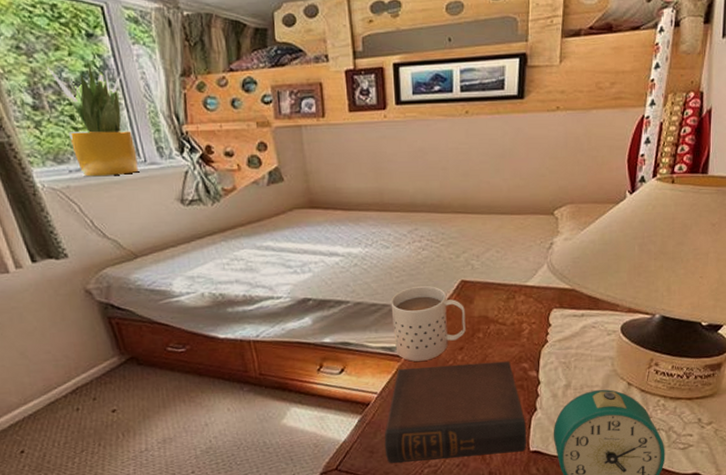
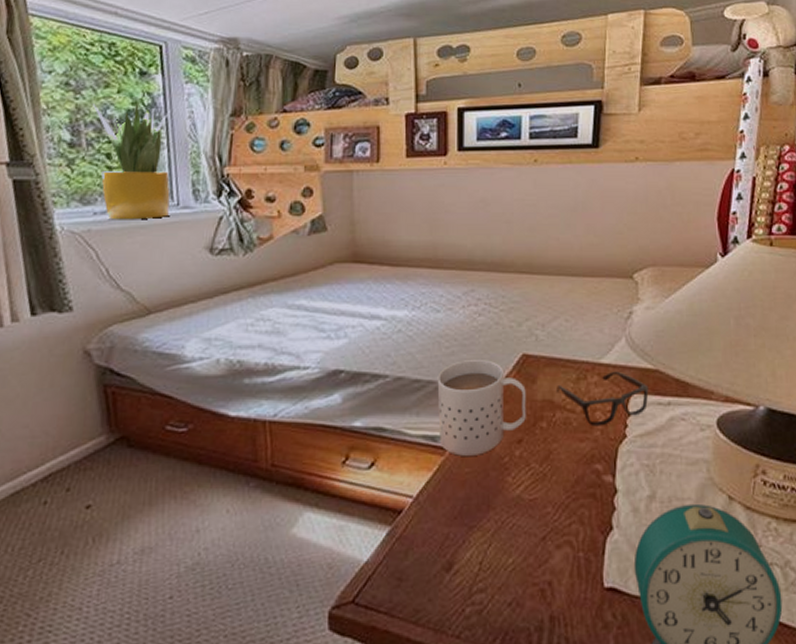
book: present [384,361,526,463] -> none [417,460,599,598]
eyeglasses: none [489,291,566,335] -> present [555,371,649,427]

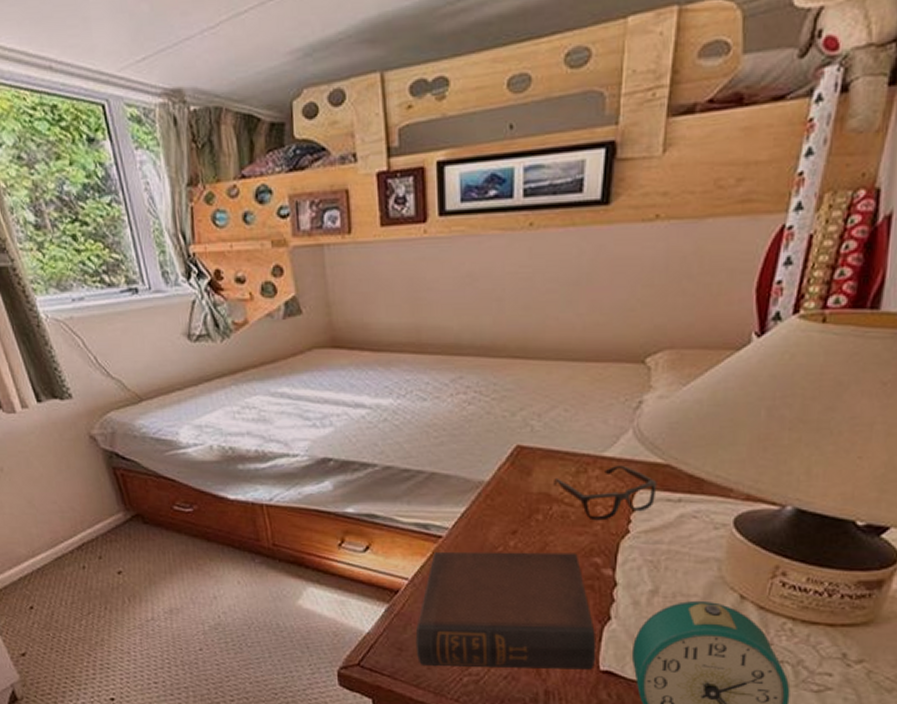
planter: present [91,102,171,220] -> none [47,175,144,307]
book: none [417,460,599,598] -> present [415,551,595,670]
mug: present [437,358,527,457] -> none [427,449,522,545]

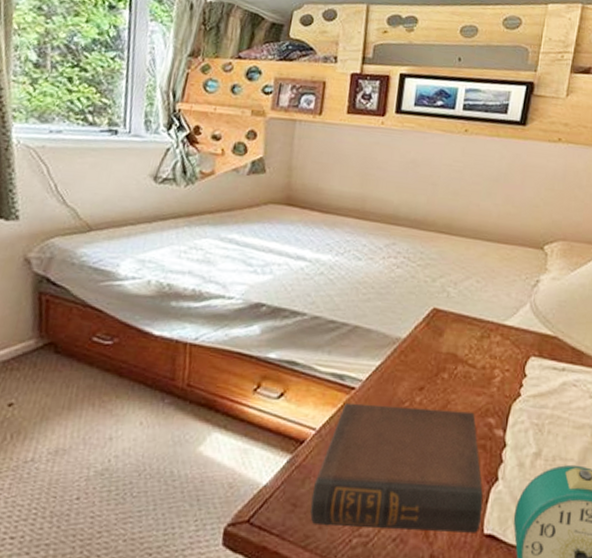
eyeglasses: present [552,465,657,521] -> none [460,333,547,383]

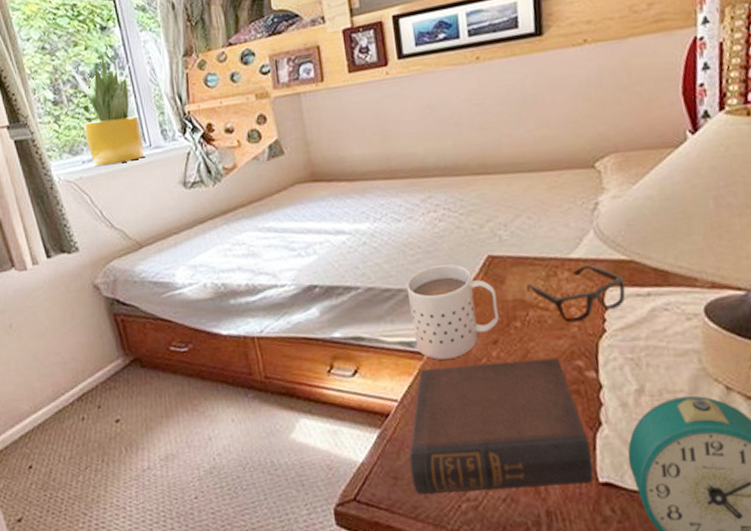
planter: none [60,29,134,143] -> present [65,56,145,166]
mug: none [346,307,434,398] -> present [406,263,500,361]
eyeglasses: none [460,333,547,383] -> present [525,265,626,323]

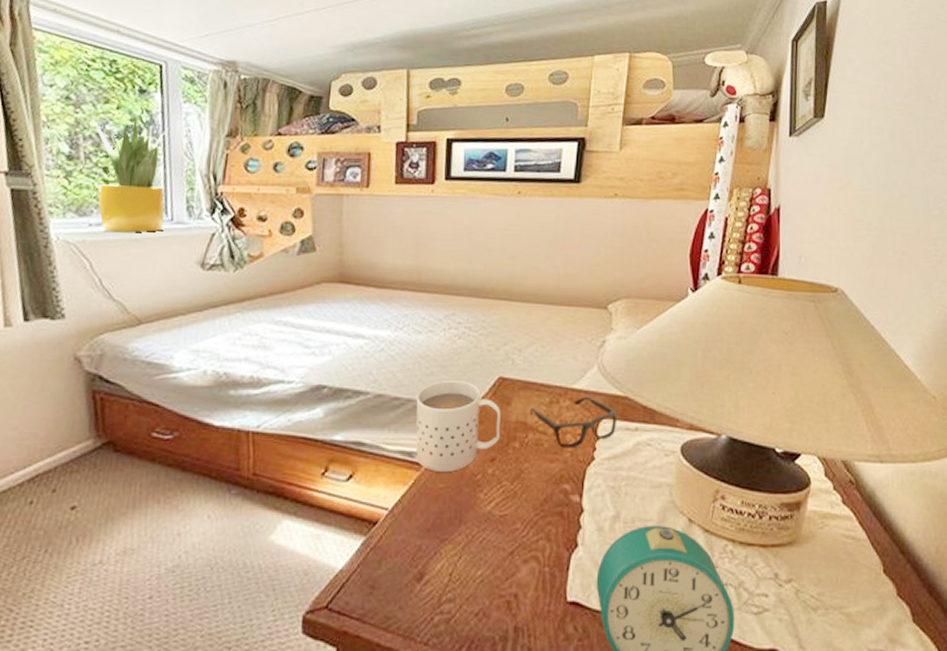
book: present [409,357,593,495] -> none [389,479,563,606]

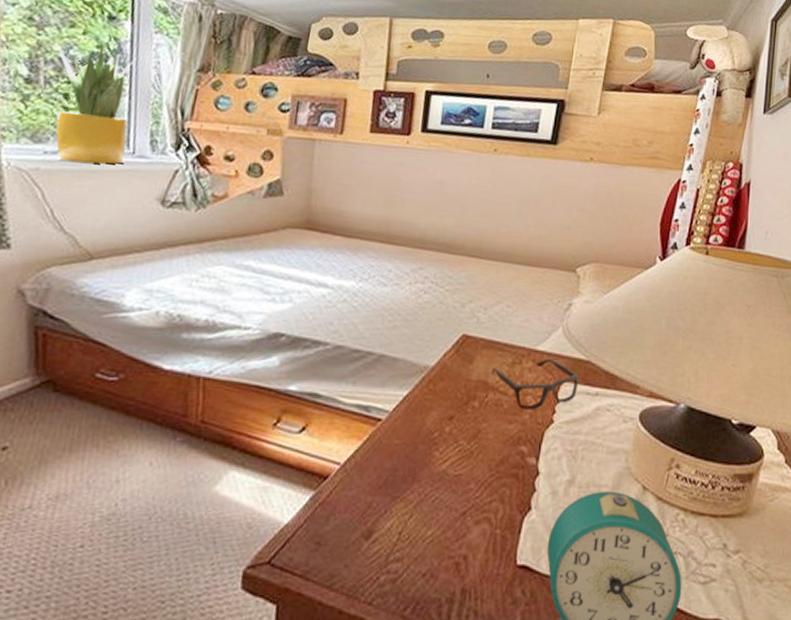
mug: present [415,379,502,473] -> none [372,334,463,430]

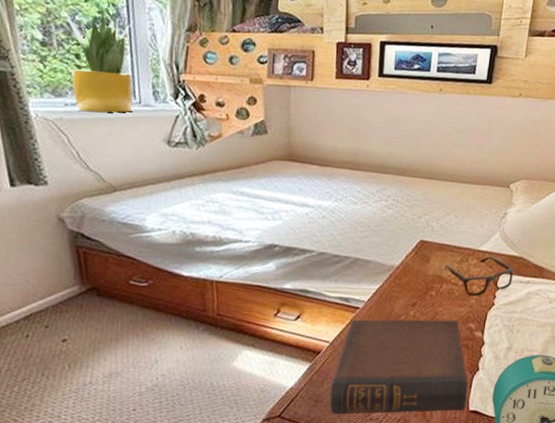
book: none [335,435,516,565] -> present [329,319,467,415]

